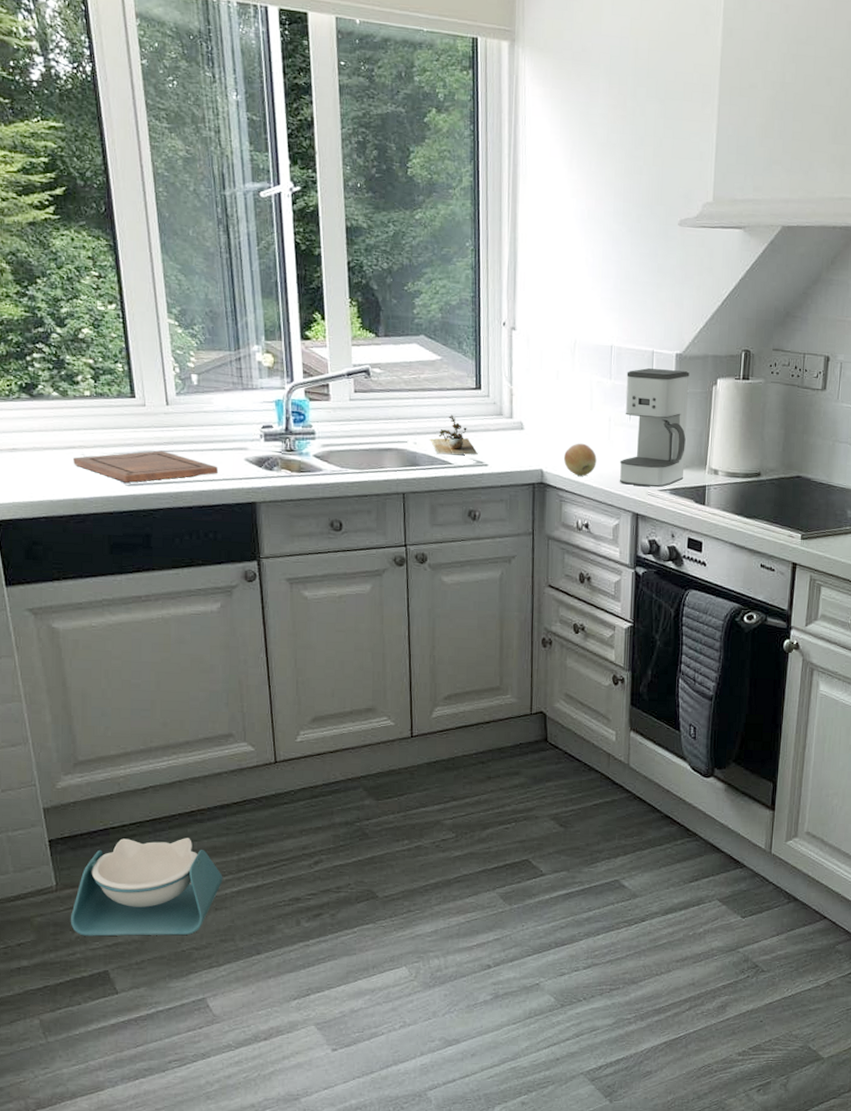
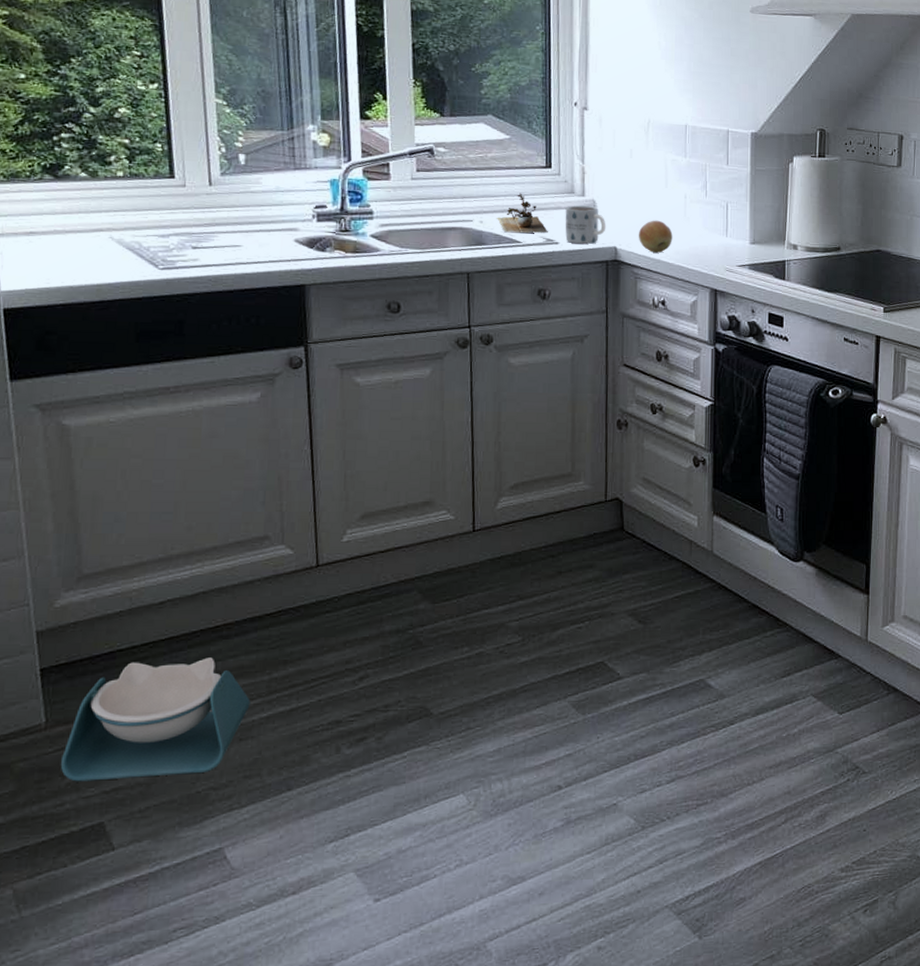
cutting board: present [73,450,219,483] -> none [99,232,265,266]
mug: none [494,427,533,466] -> present [565,205,606,244]
coffee maker: present [619,368,690,488] -> none [696,147,766,263]

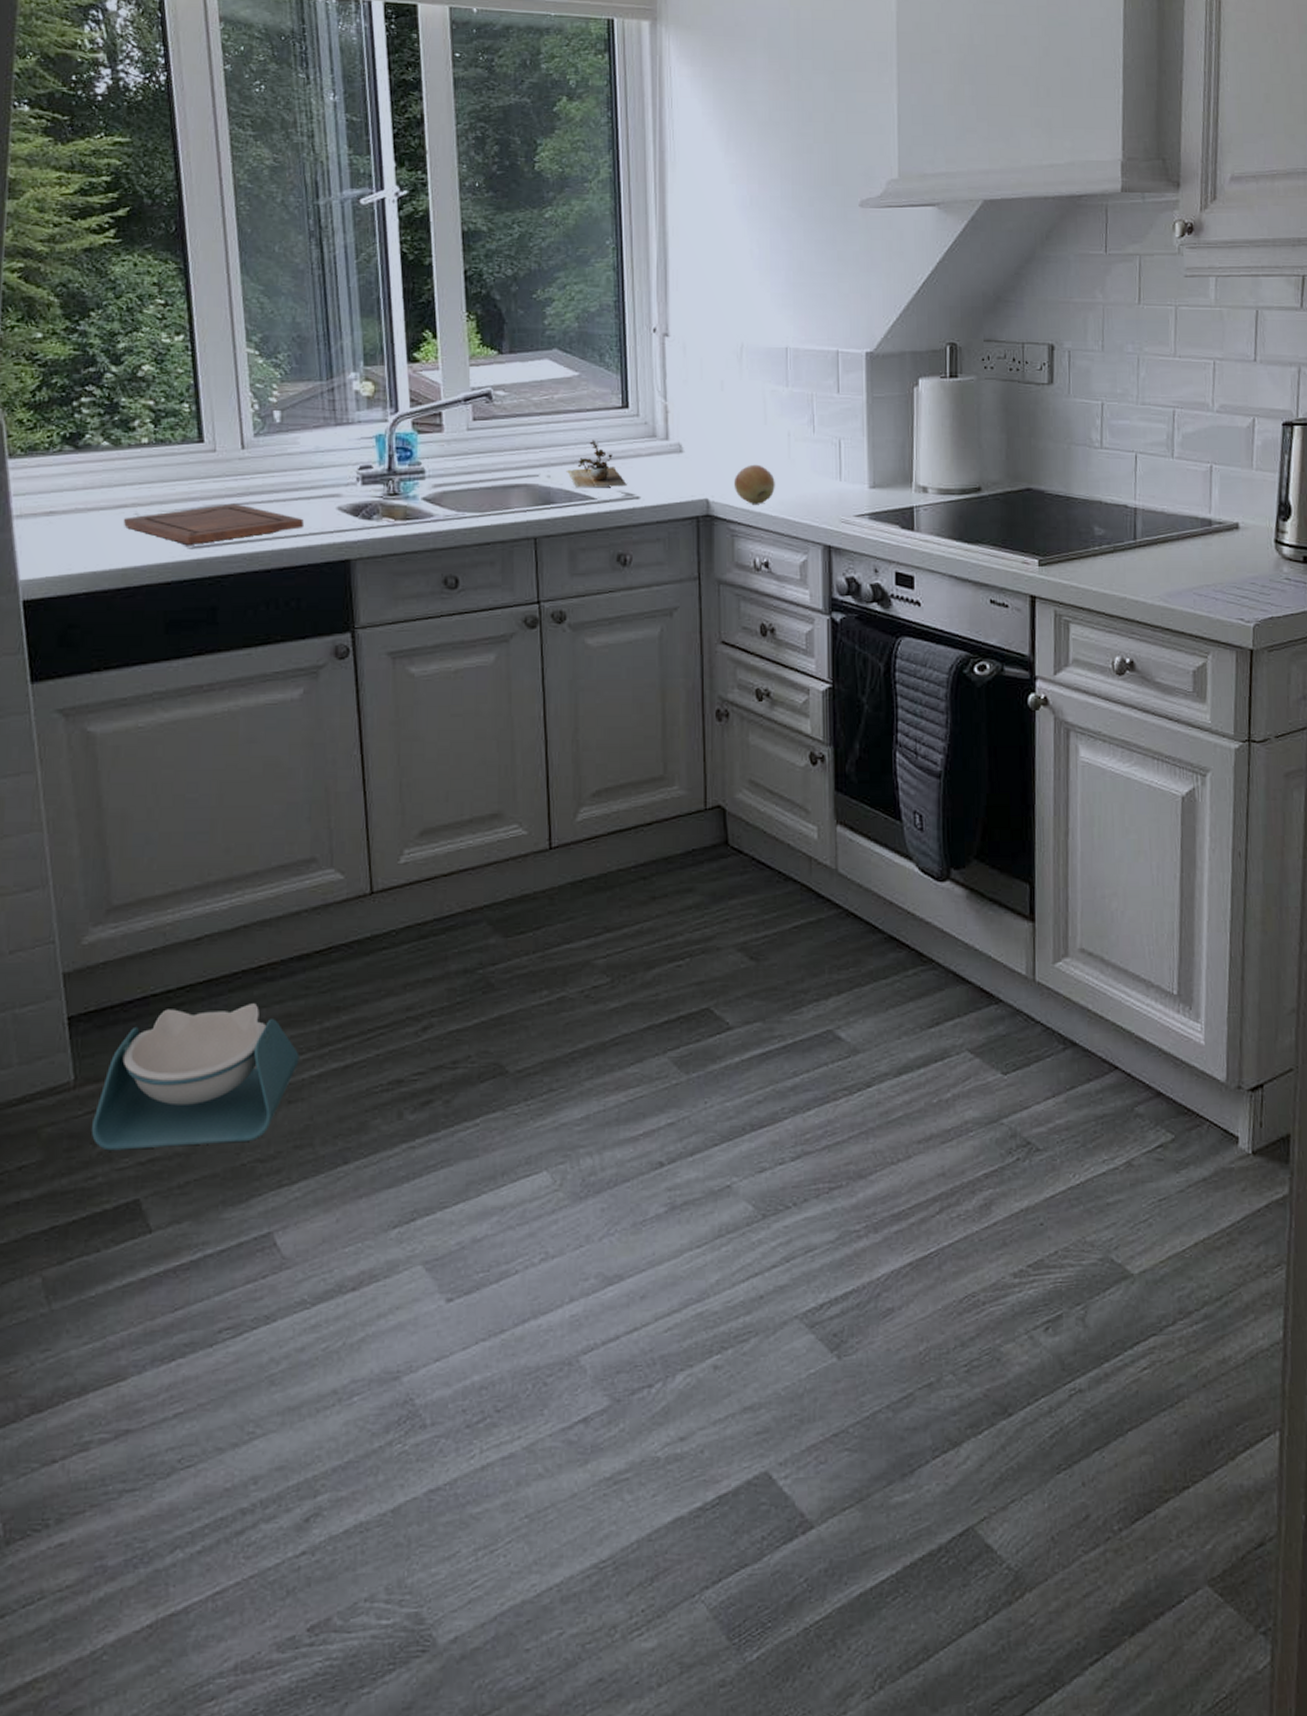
cutting board: none [99,232,265,266] -> present [124,503,305,545]
mug: present [565,205,606,244] -> none [646,451,696,497]

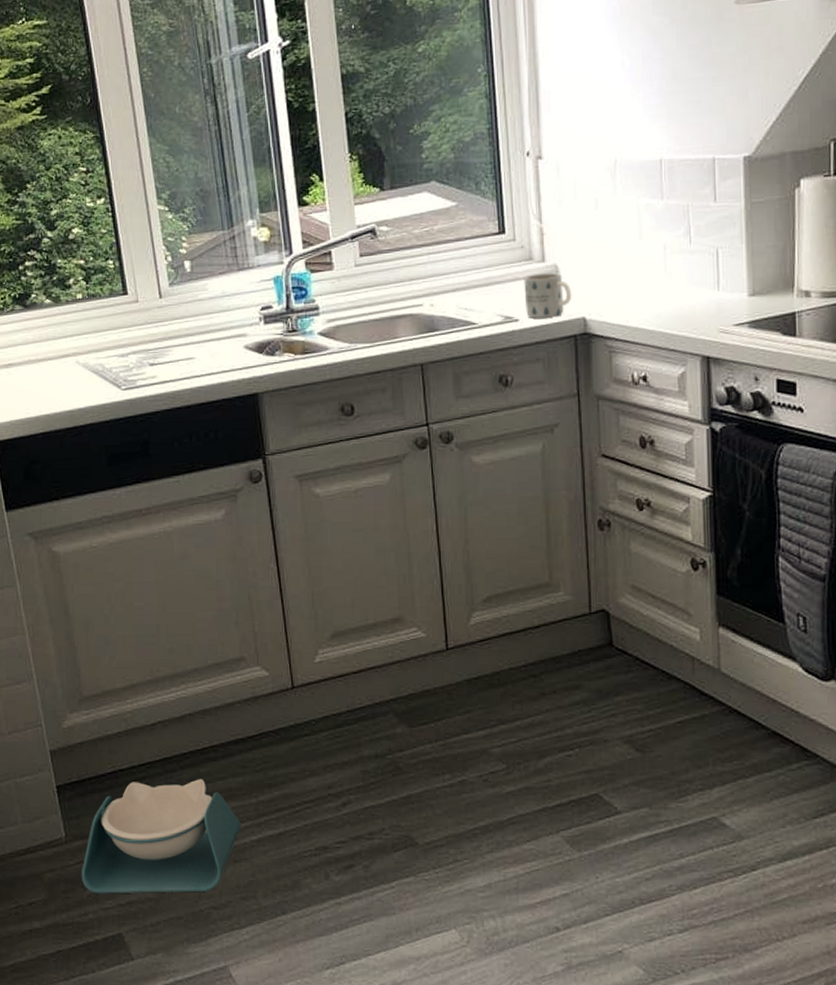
cutting board: present [124,503,305,545] -> none [68,348,217,387]
succulent plant: present [565,440,627,487] -> none [447,267,506,313]
mug: none [646,451,696,497] -> present [524,272,572,319]
fruit: present [733,464,775,504] -> none [610,280,652,320]

